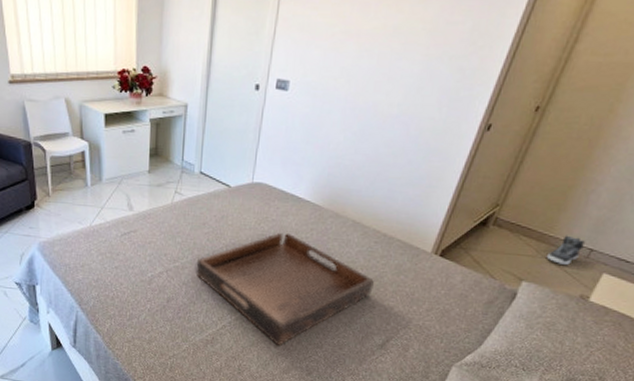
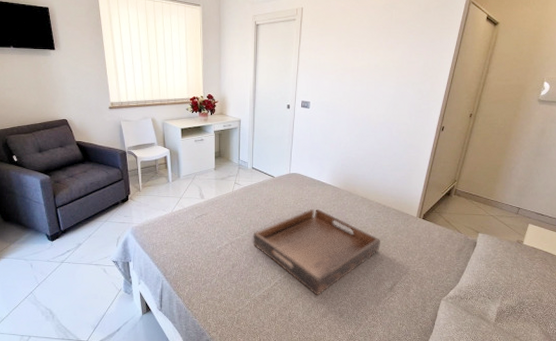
sneaker: present [546,235,586,265] -> none [491,199,515,219]

